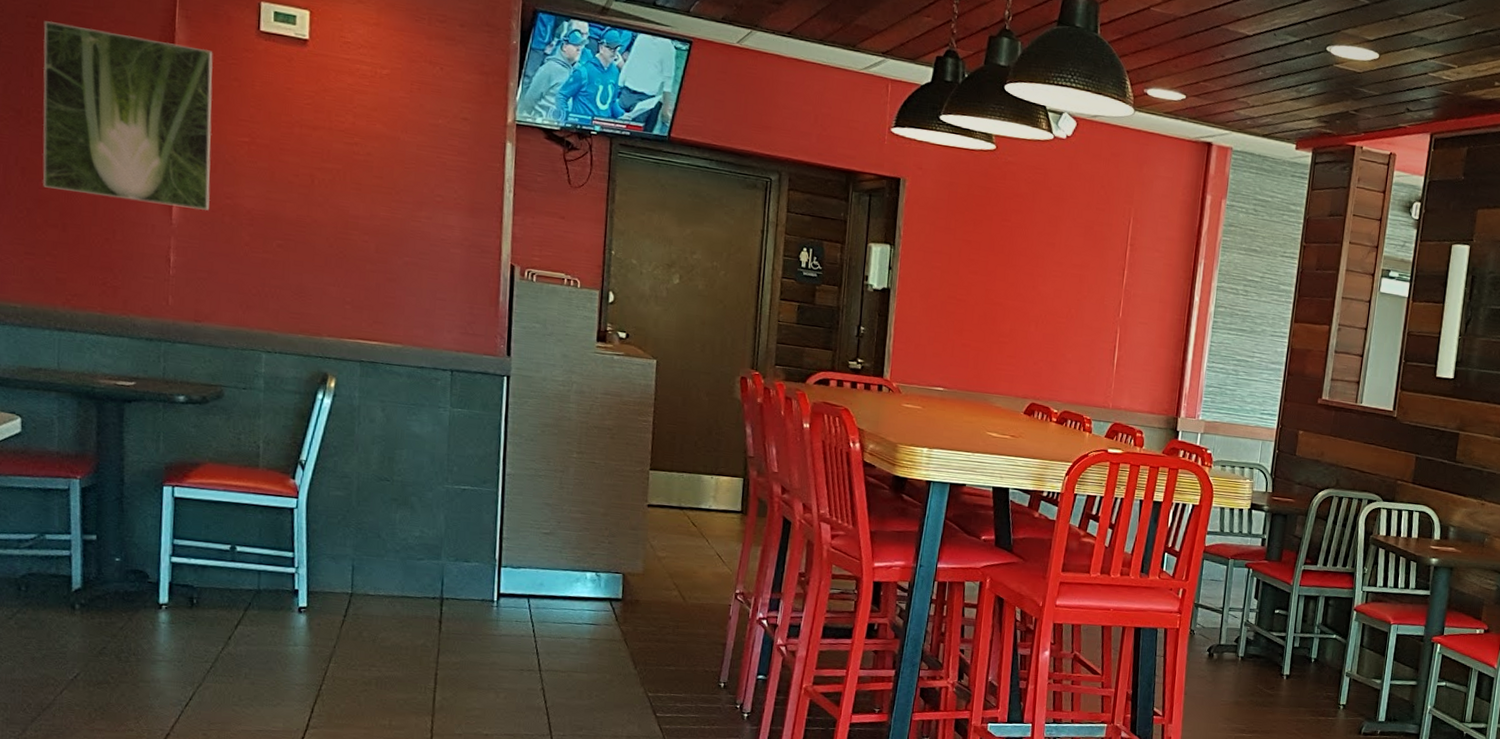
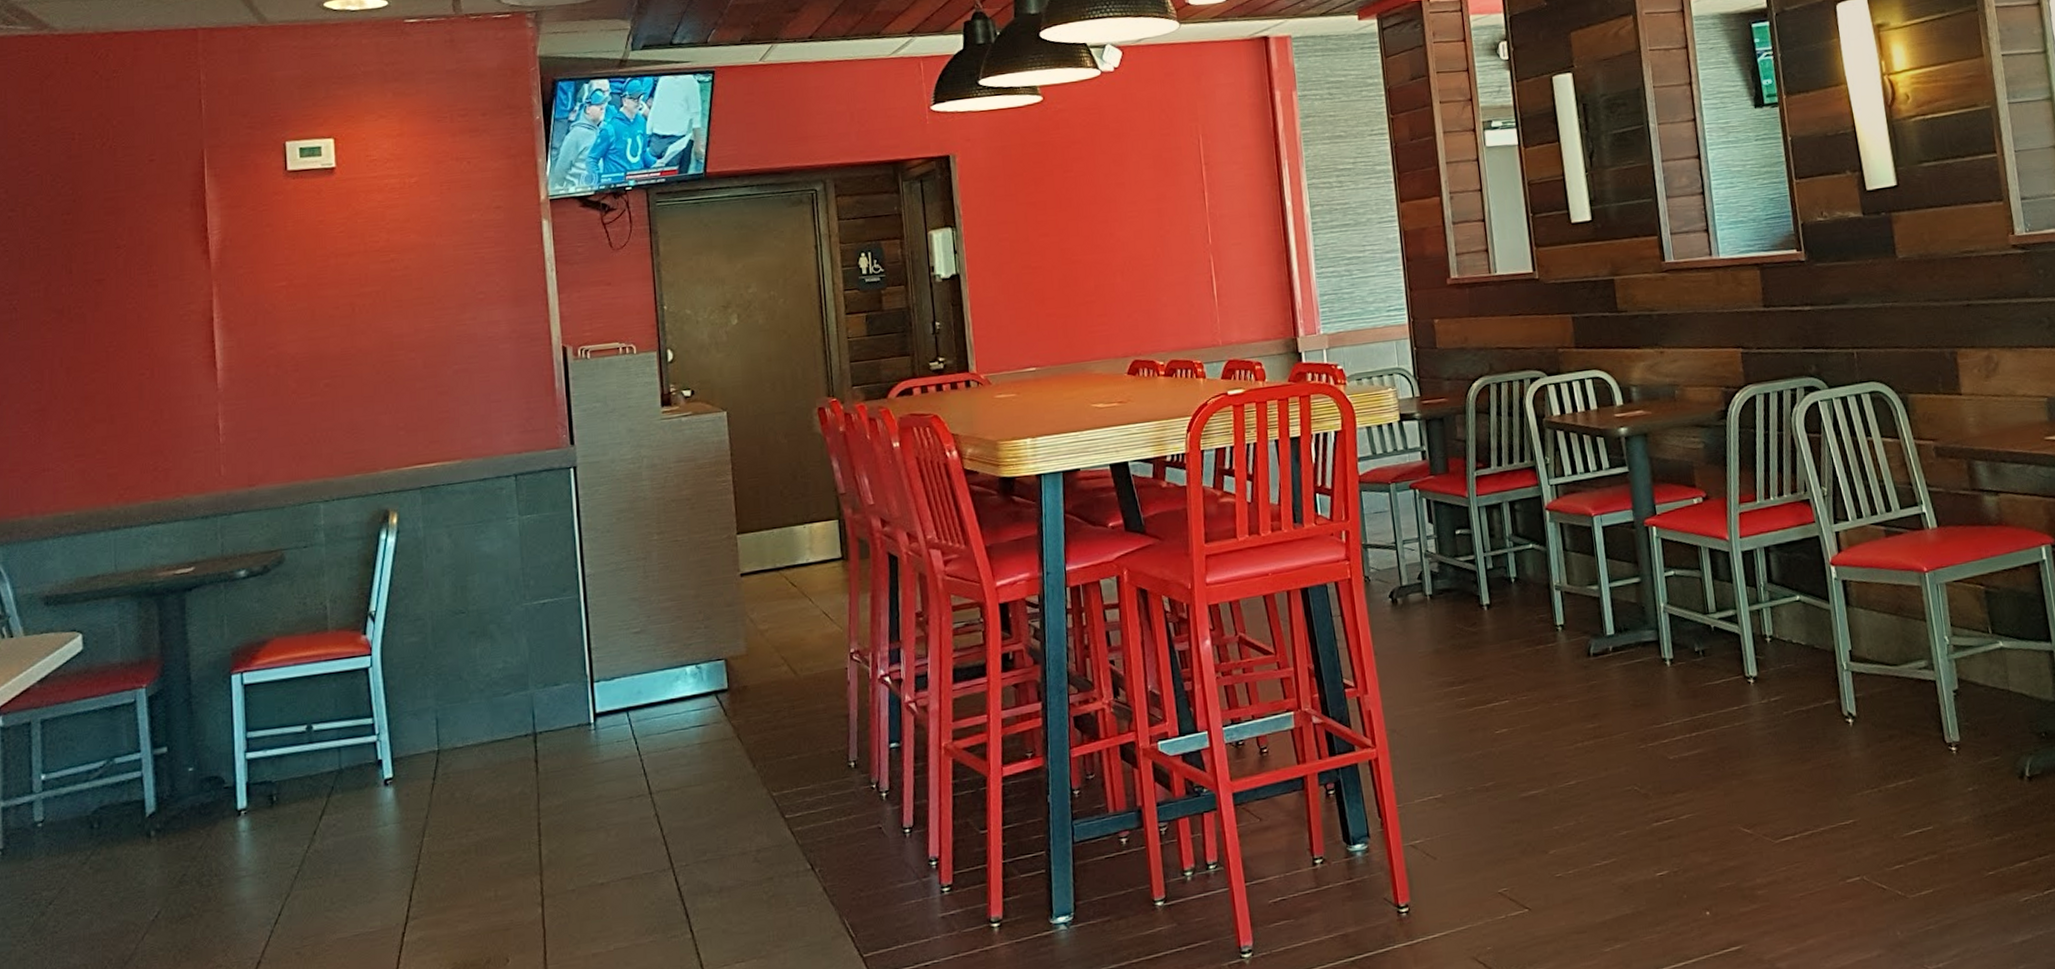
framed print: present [42,21,213,211] -> none [79,202,253,383]

